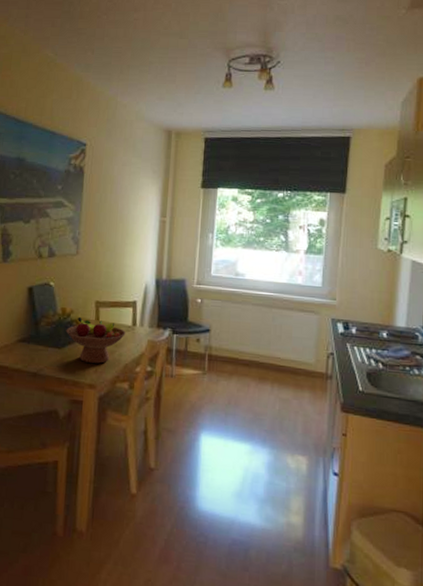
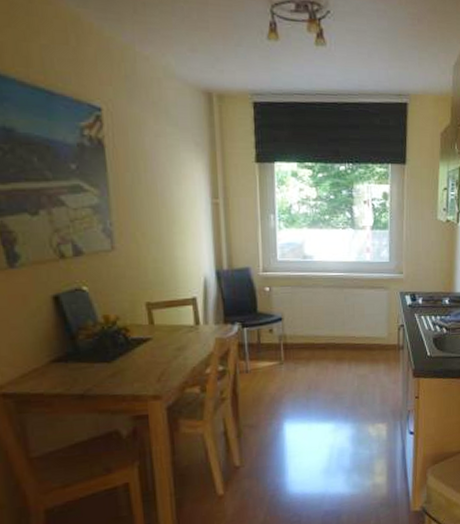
fruit bowl: present [66,316,126,364] -> none [113,322,188,374]

